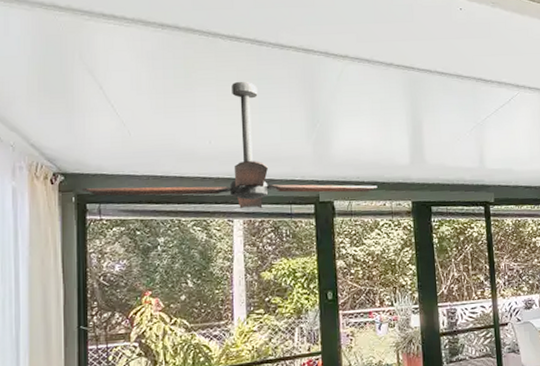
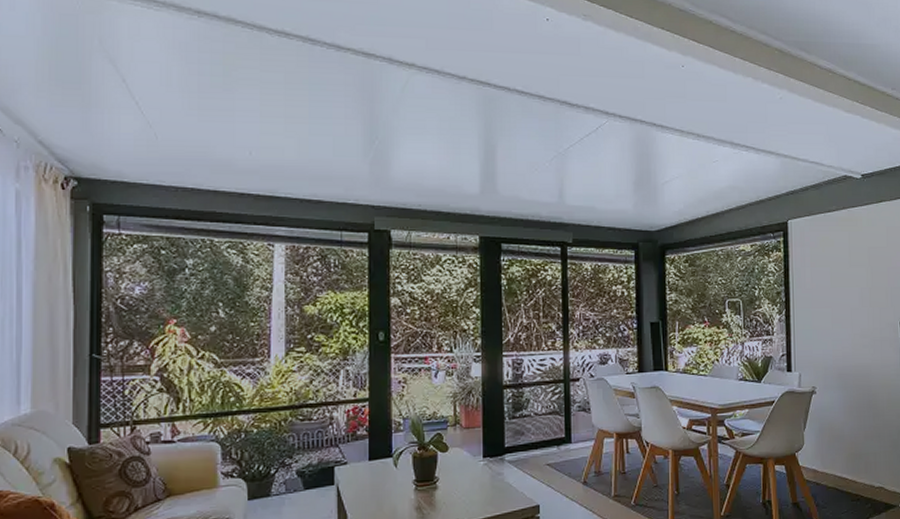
ceiling fan: present [81,81,378,209] -> none [97,84,441,232]

